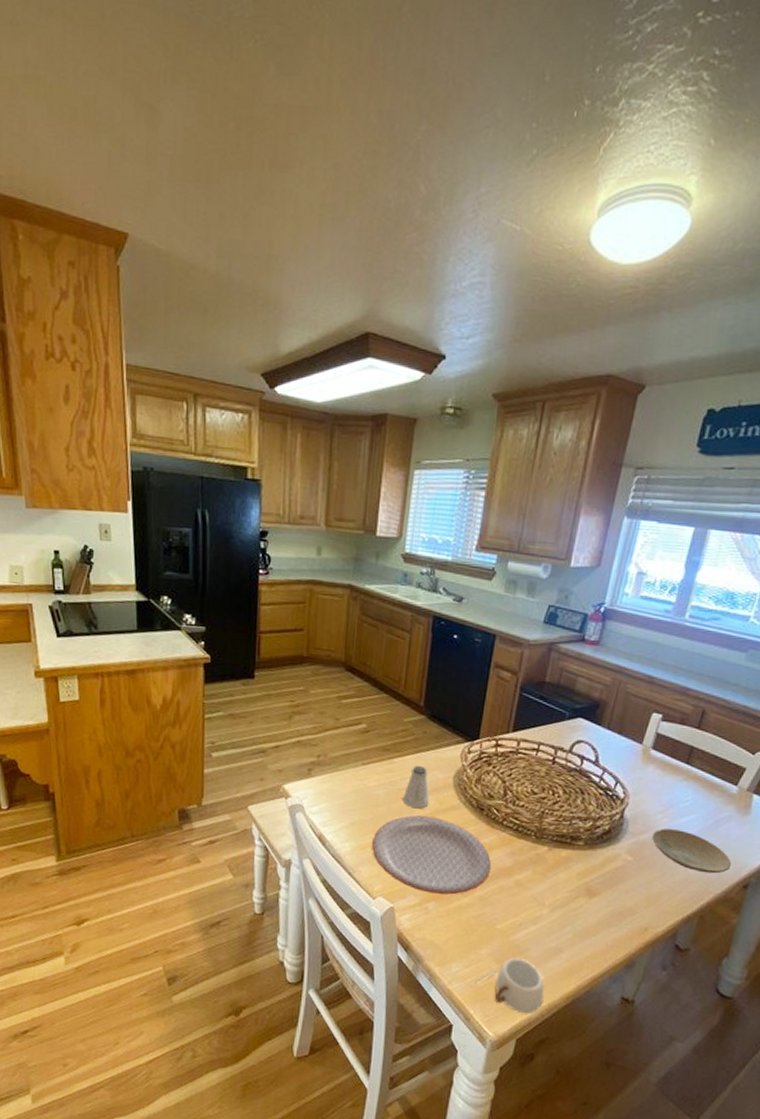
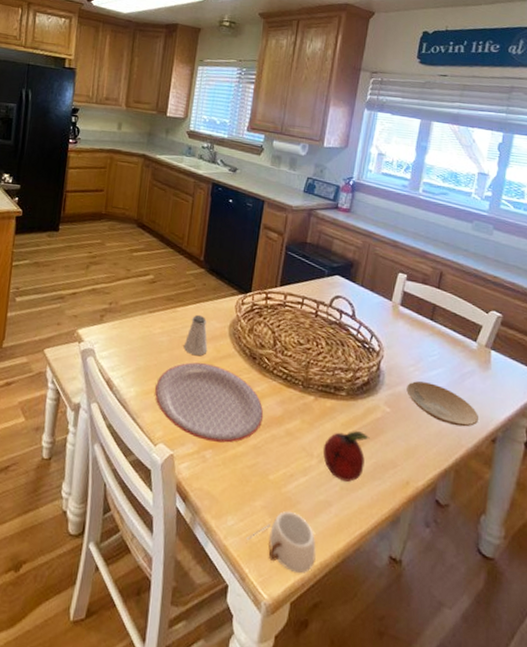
fruit: none [555,879,608,929] -> present [322,430,370,482]

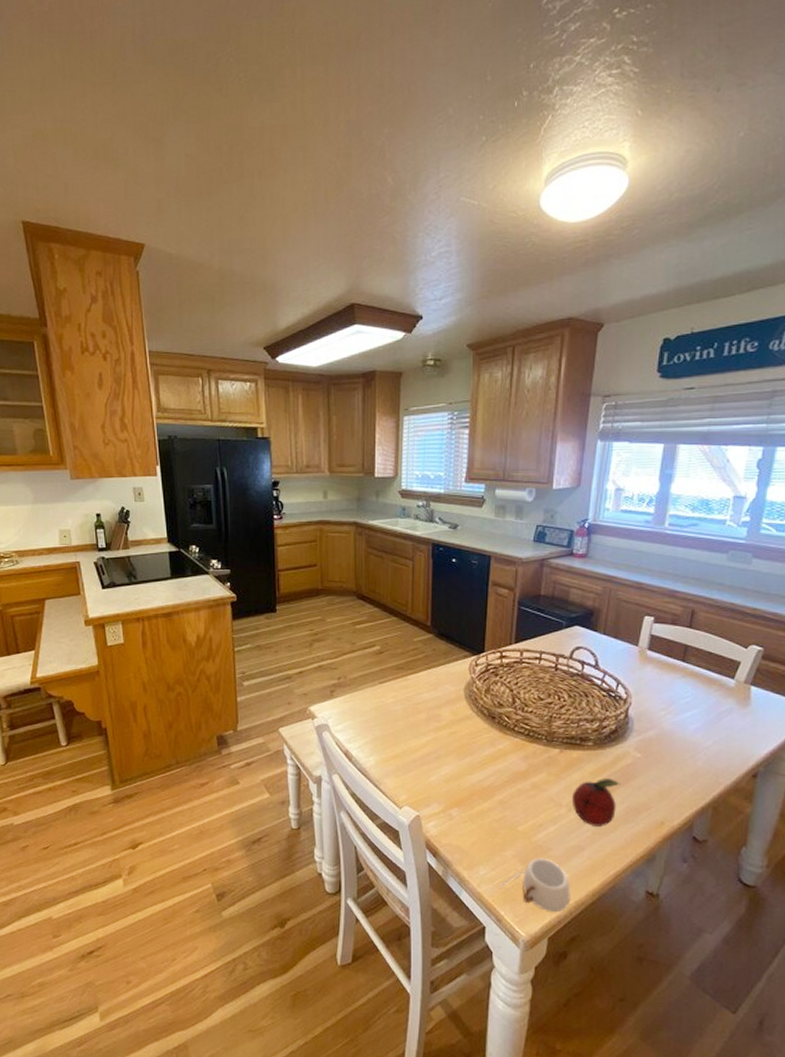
plate: present [155,362,264,443] -> none [395,727,508,800]
saltshaker: present [183,314,208,356] -> none [418,680,444,721]
plate: present [406,381,478,427] -> none [658,725,737,765]

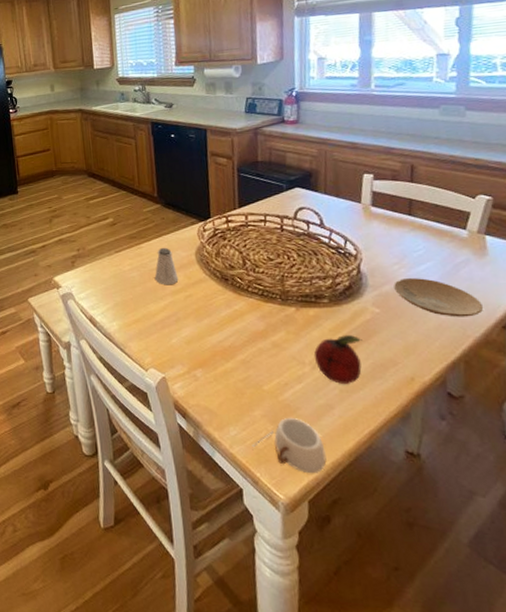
saltshaker: none [418,680,444,721] -> present [154,247,179,285]
plate: none [658,725,737,765] -> present [394,278,483,317]

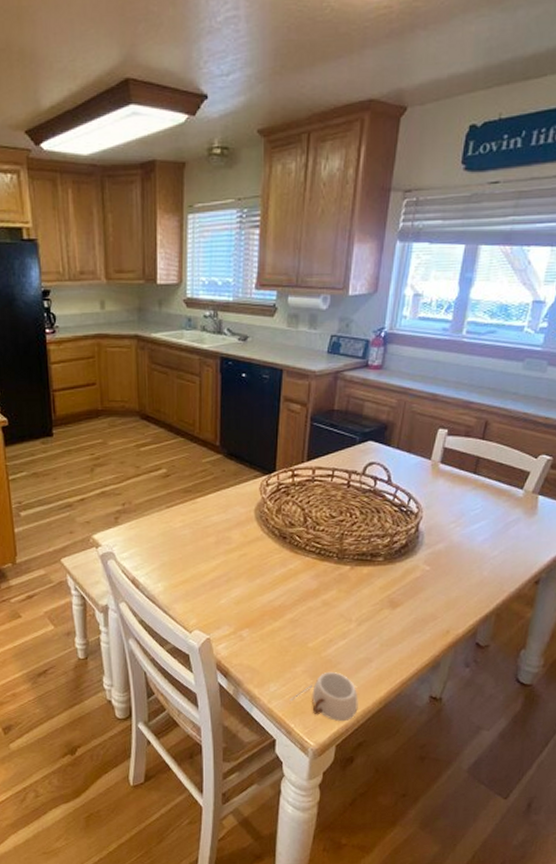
saltshaker: present [154,247,179,285] -> none [208,502,234,544]
fruit: present [313,334,363,384] -> none [361,591,409,639]
plate: present [394,278,483,317] -> none [447,536,522,574]

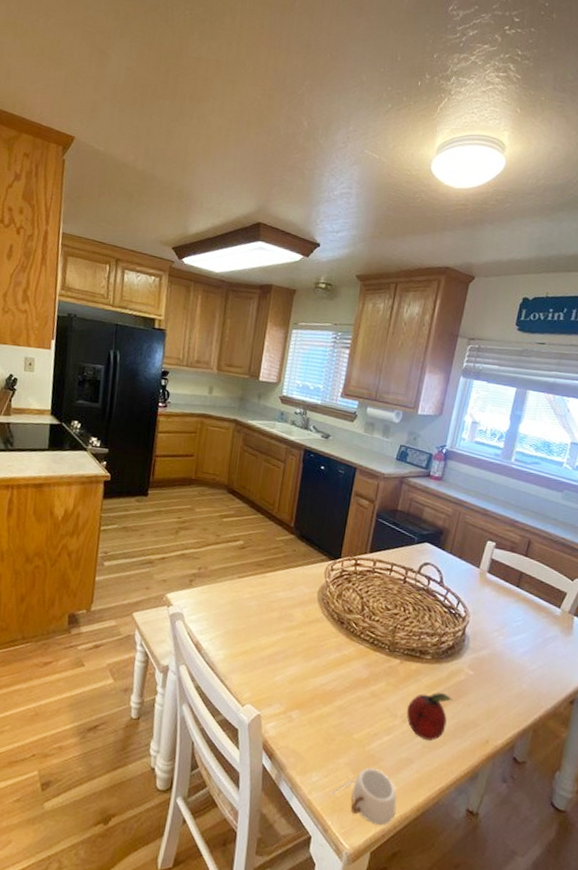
fruit: none [361,591,409,639] -> present [406,692,453,741]

